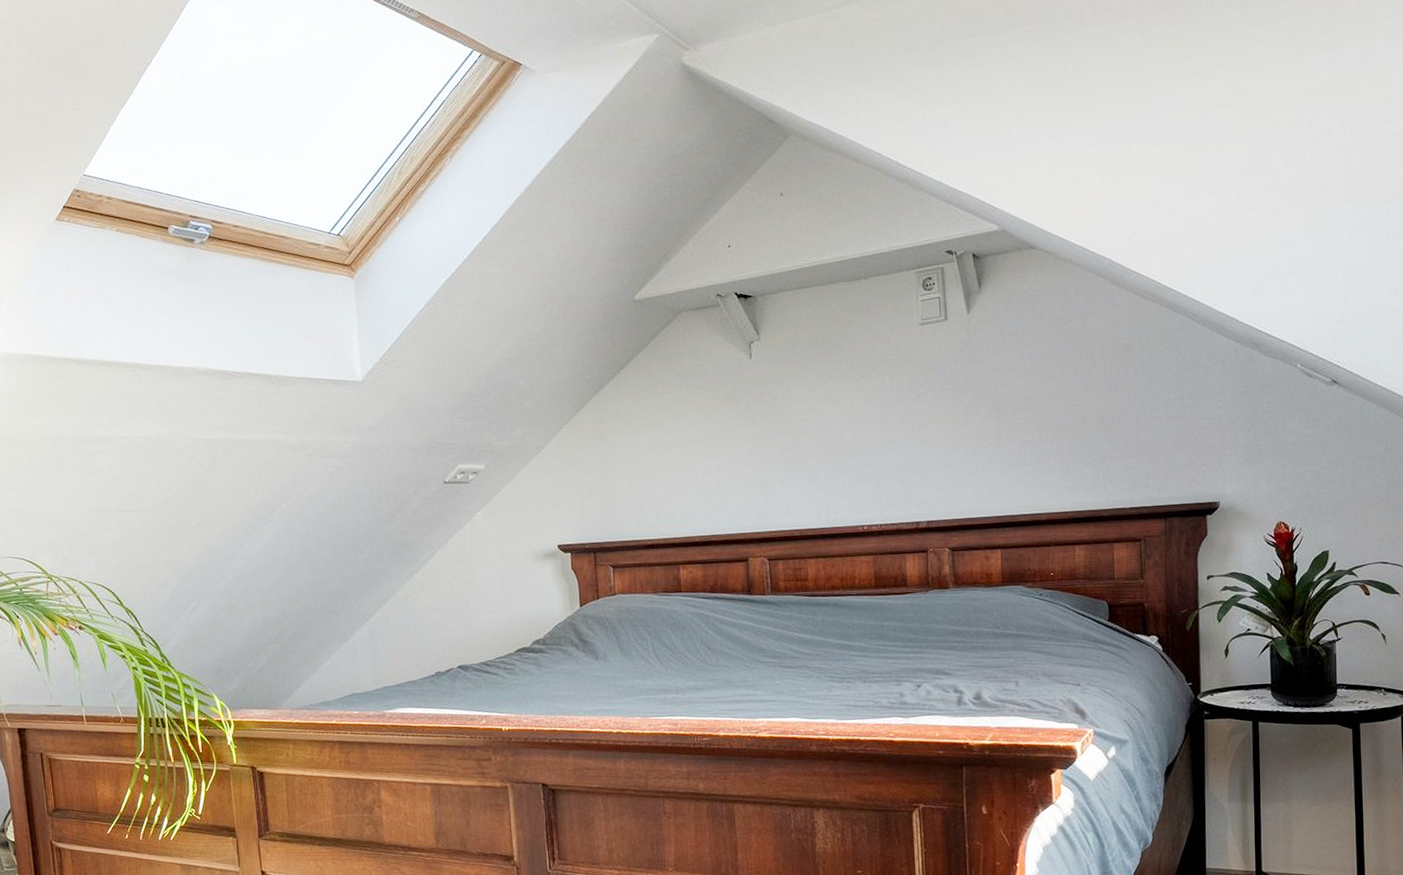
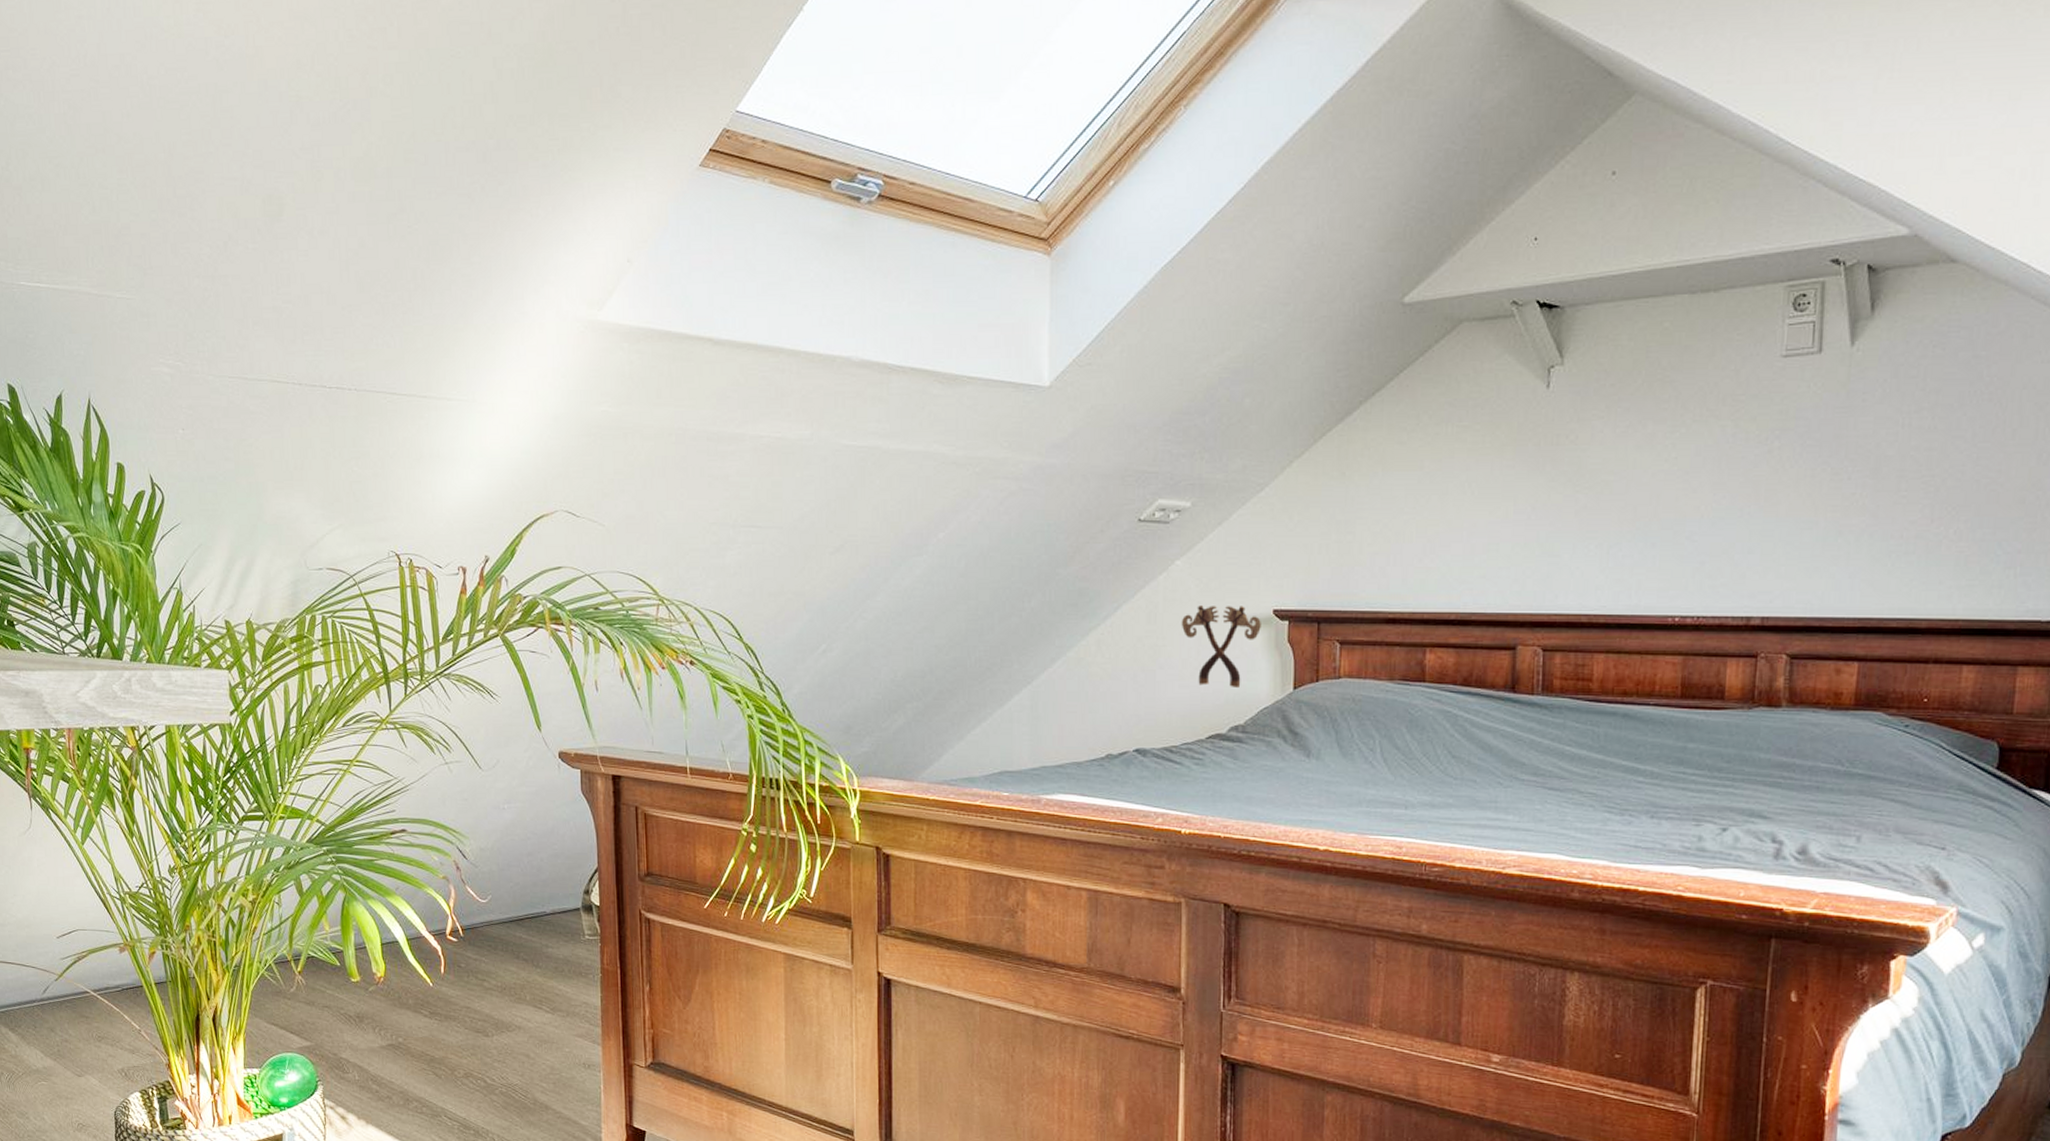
decorative ornament: none [485,544,550,610] -> present [1181,606,1261,689]

